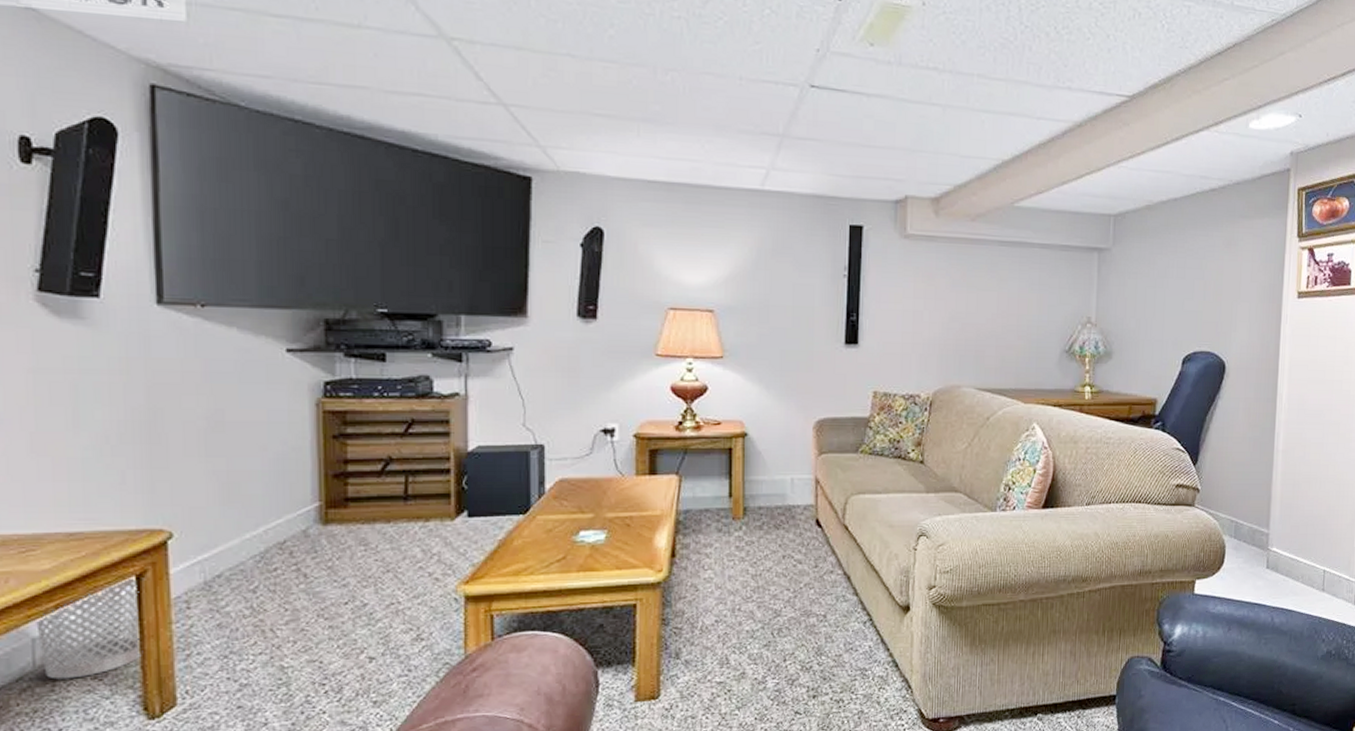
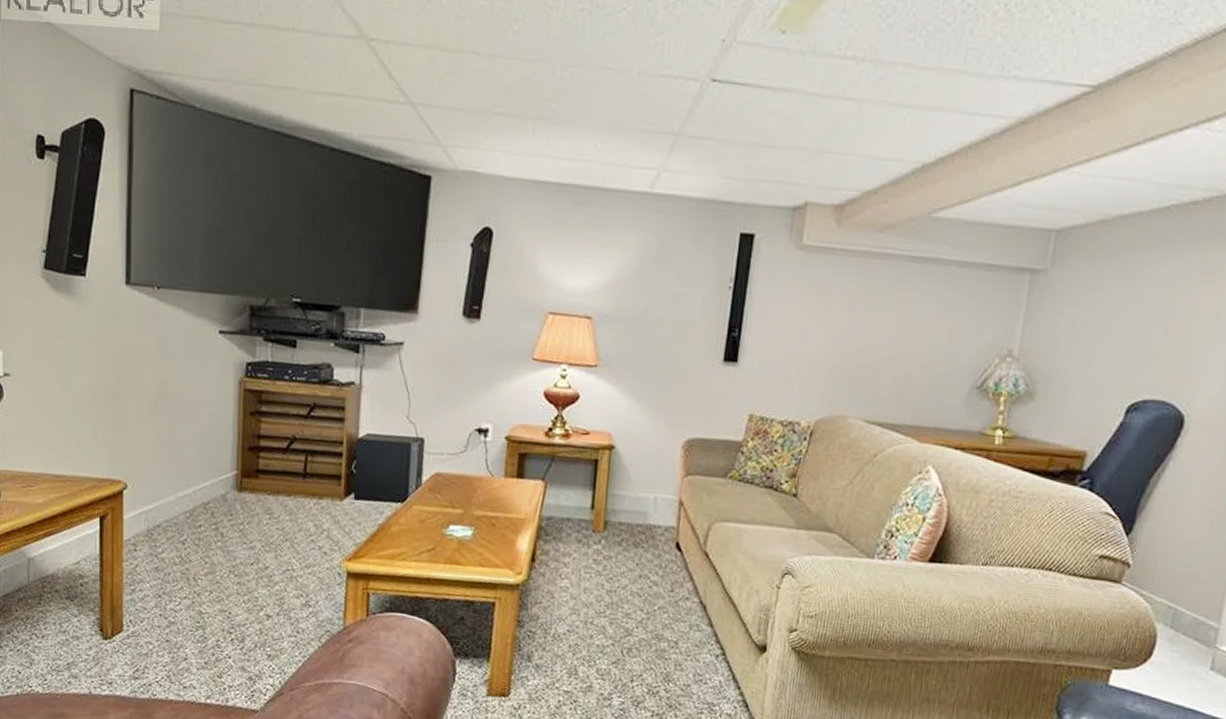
wastebasket: present [36,579,142,680] -> none [31,519,102,596]

